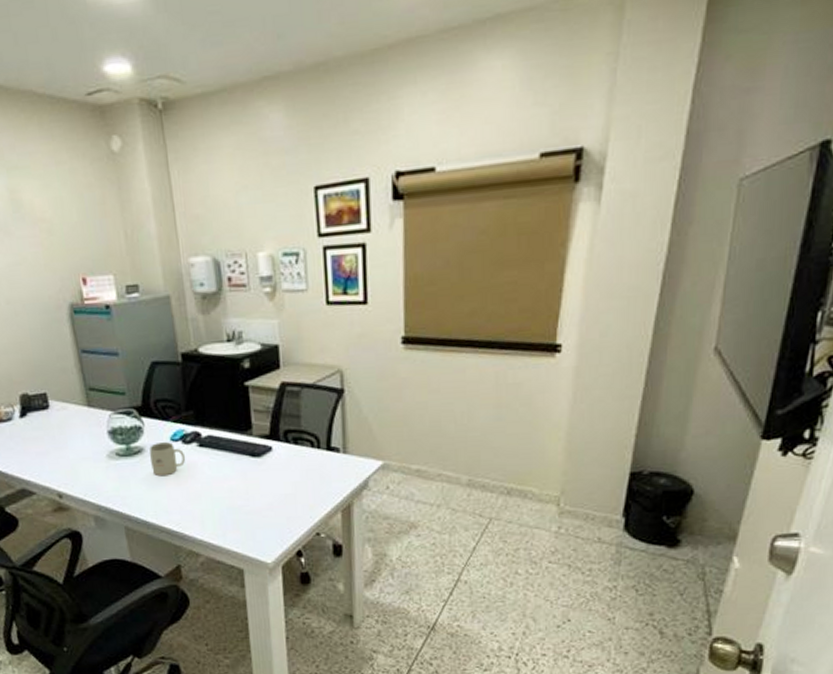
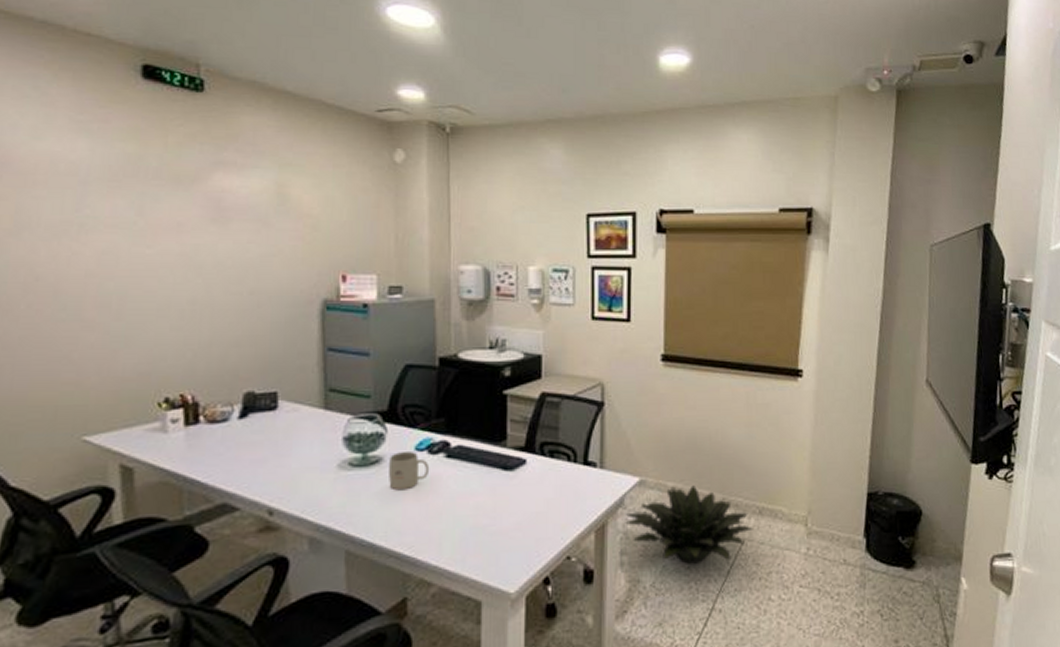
plant: none [370,468,501,541] -> present [625,485,753,564]

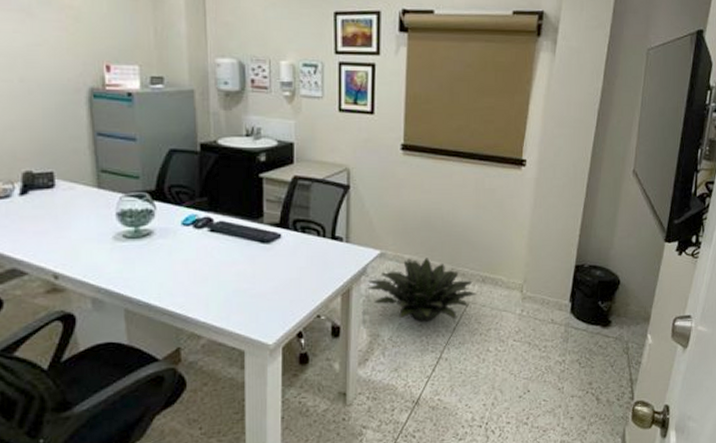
mug: present [389,452,430,491] -> none [159,226,196,259]

